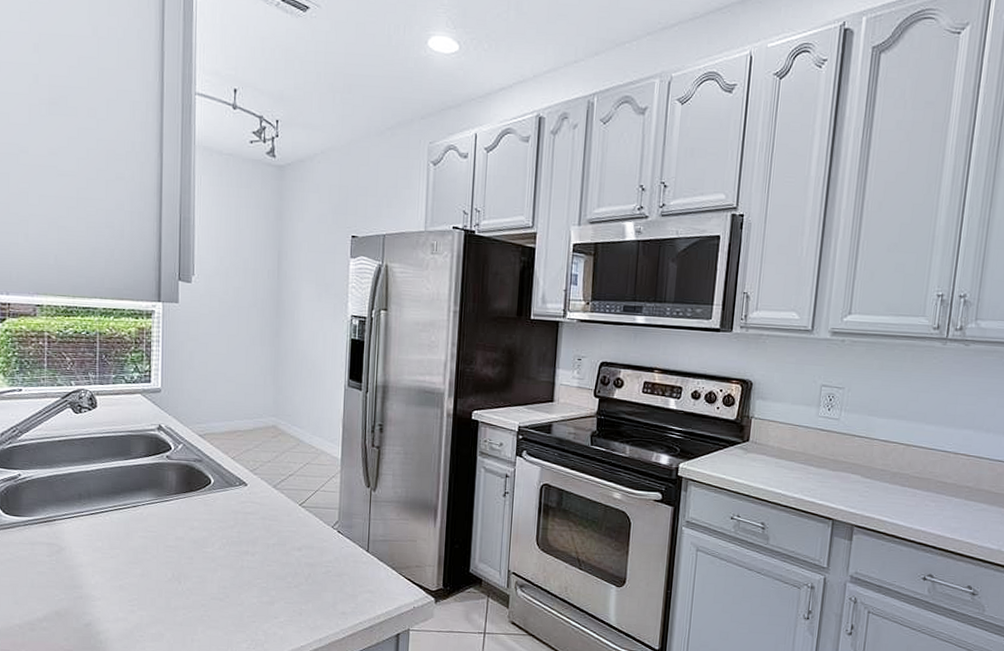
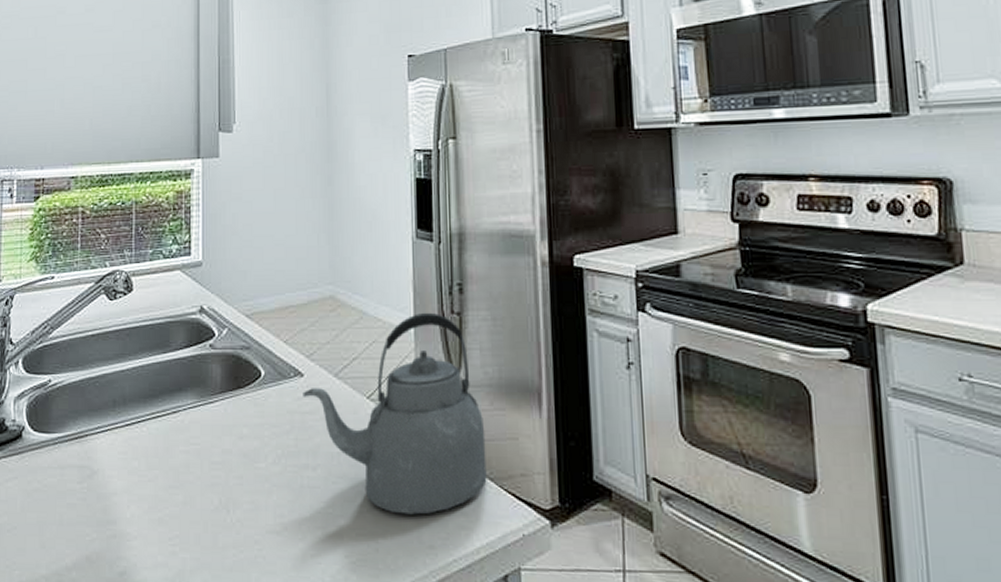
kettle: none [246,444,392,591] -> present [303,312,487,515]

